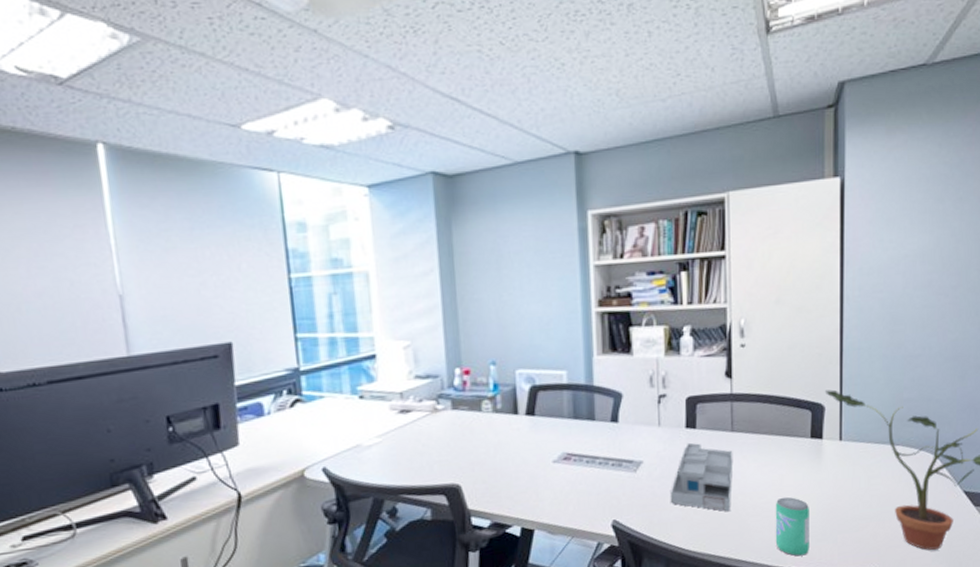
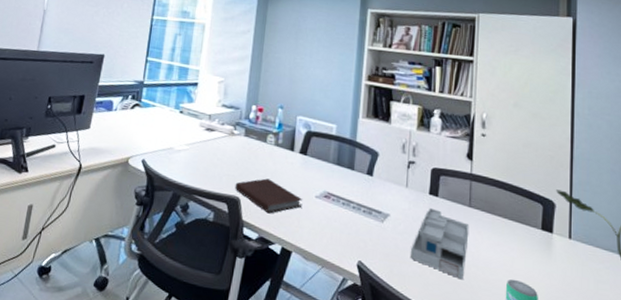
notebook: none [451,454,539,495] -> present [235,178,303,214]

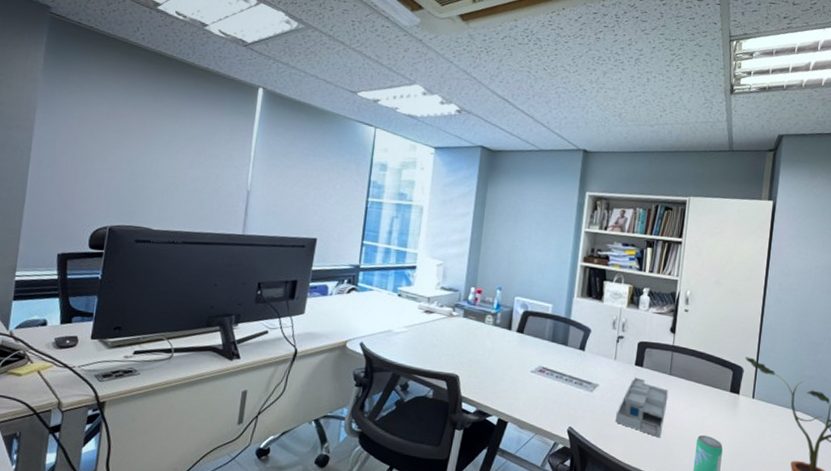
notebook: present [235,178,303,214] -> none [453,356,519,389]

